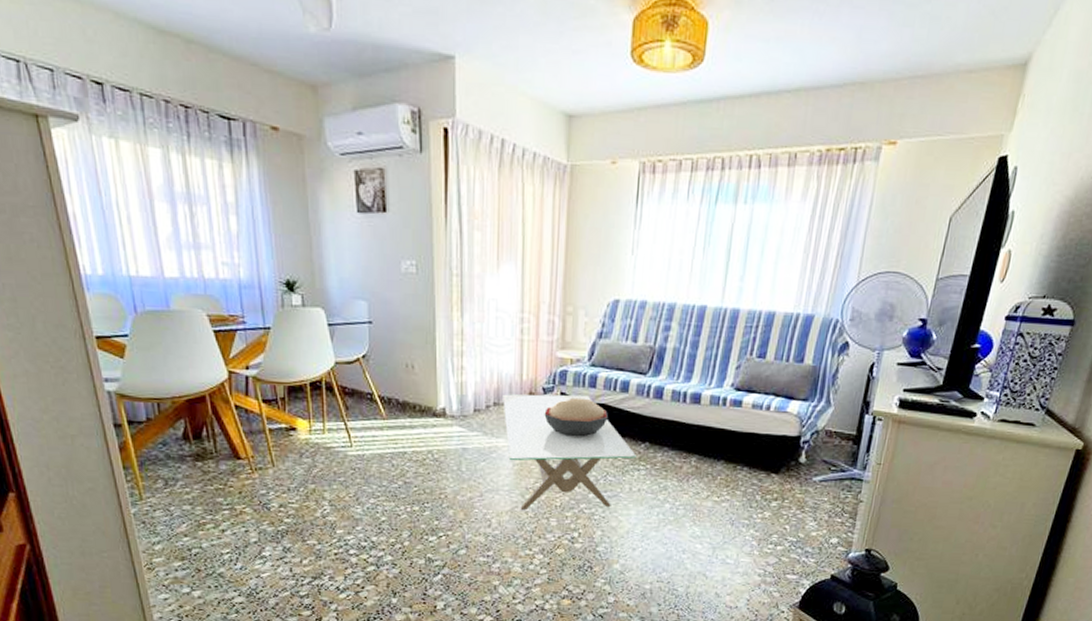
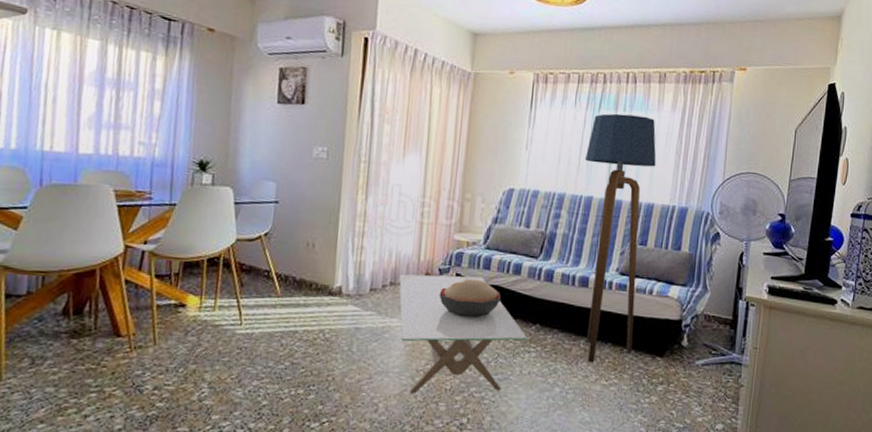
floor lamp: none [698,207,781,480] -> present [585,113,656,363]

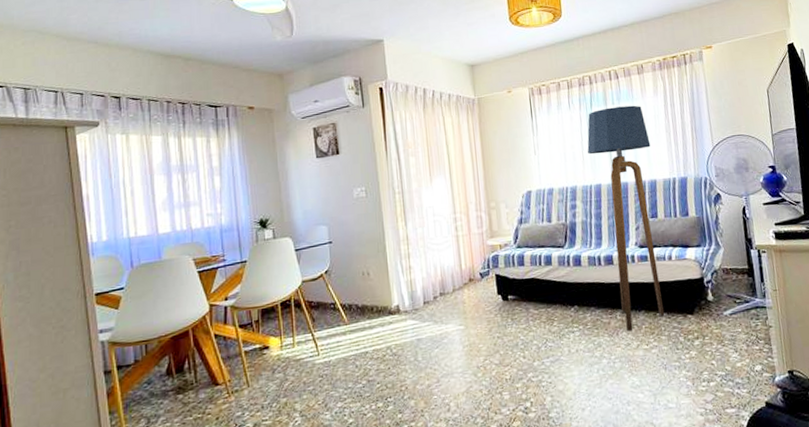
coffee table: present [399,274,527,393] -> none [447,273,569,388]
decorative bowl: present [439,278,501,318] -> none [484,276,539,313]

